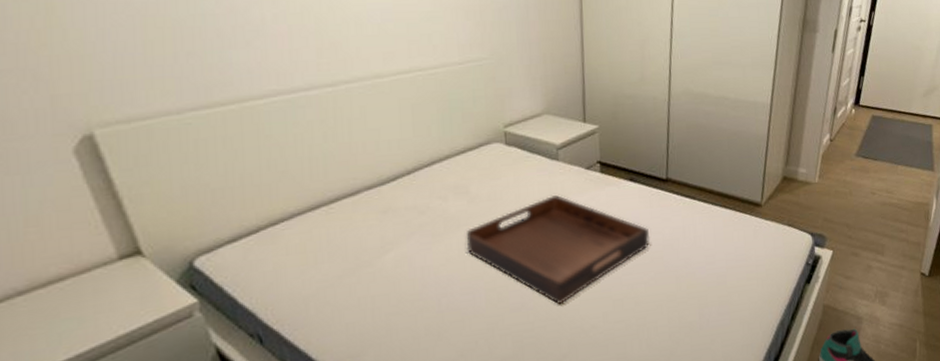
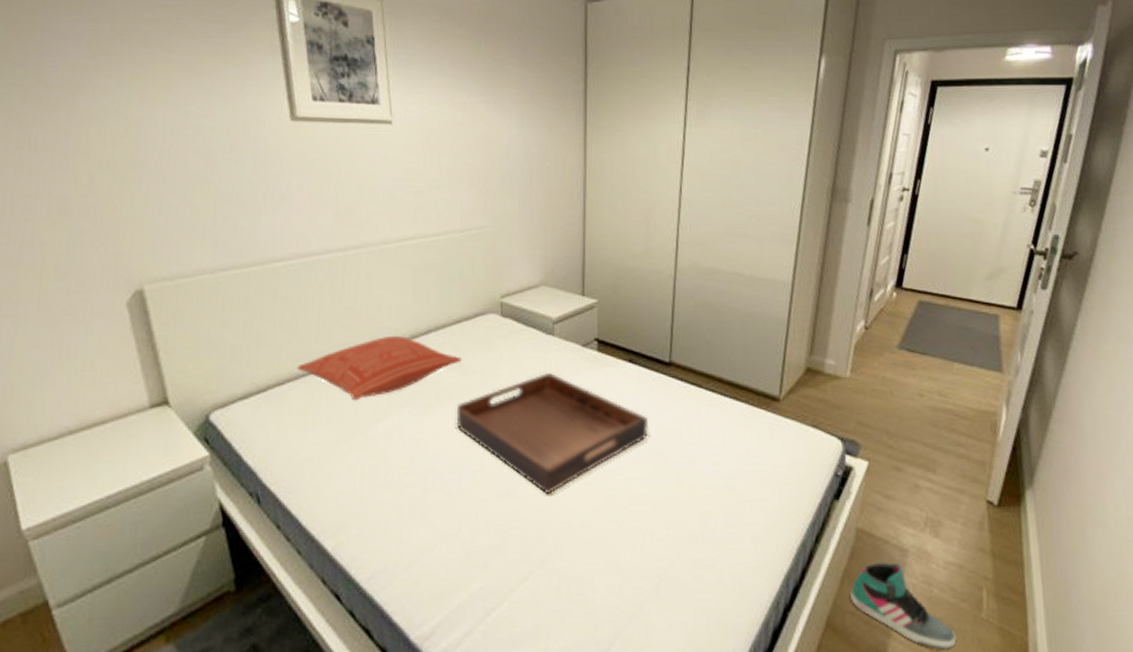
pillow: none [290,168,469,235] -> present [296,335,462,401]

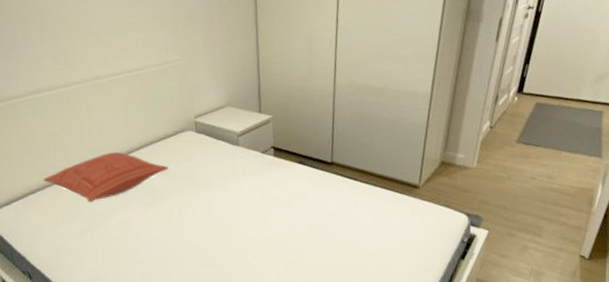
serving tray: present [456,373,648,495] -> none [168,175,316,265]

